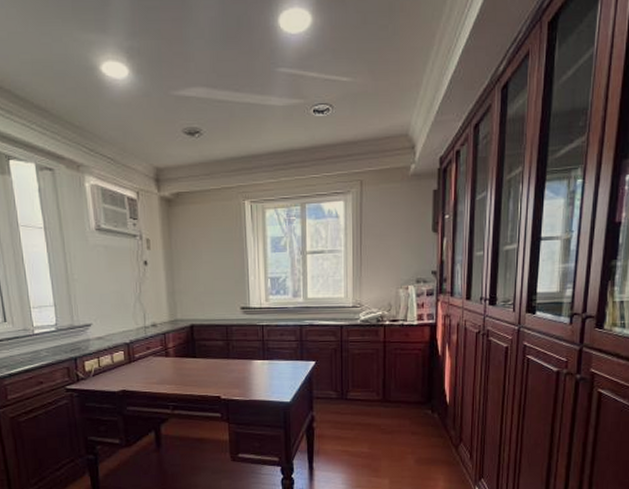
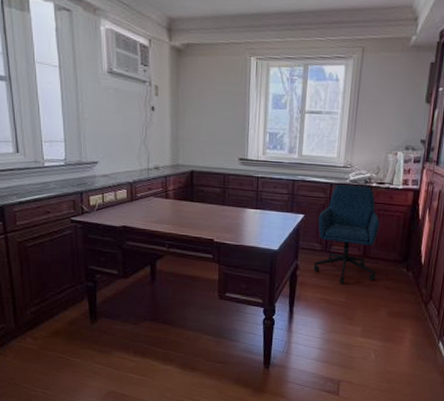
office chair: none [330,325,399,433] -> present [313,185,380,284]

